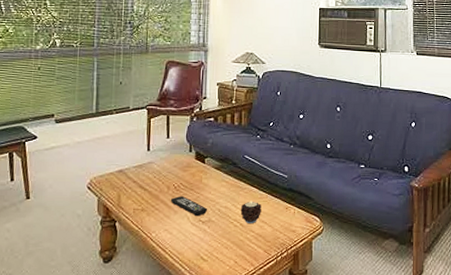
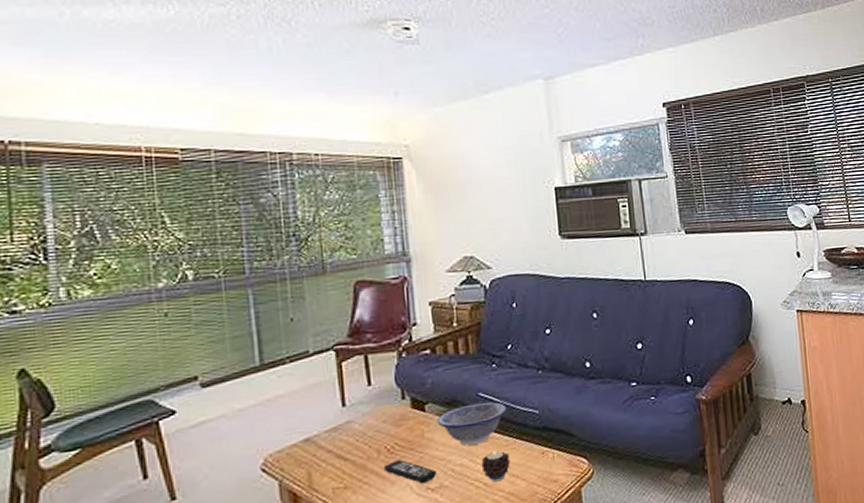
decorative bowl: none [212,163,264,193] -> present [437,402,507,446]

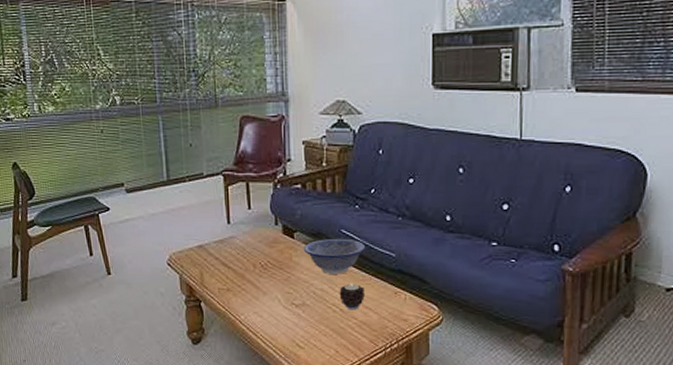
remote control: present [383,460,438,484] -> none [257,276,301,299]

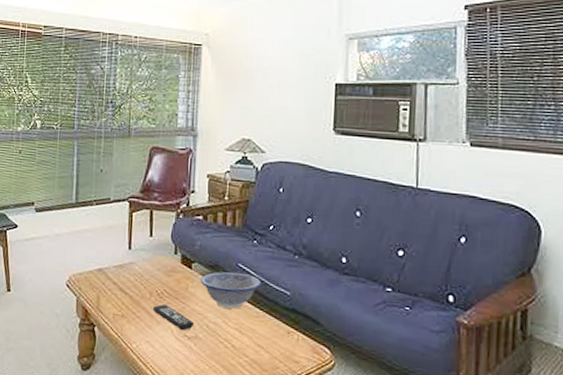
remote control: none [257,276,301,299] -> present [152,304,195,331]
candle: present [339,283,365,309] -> none [232,318,258,346]

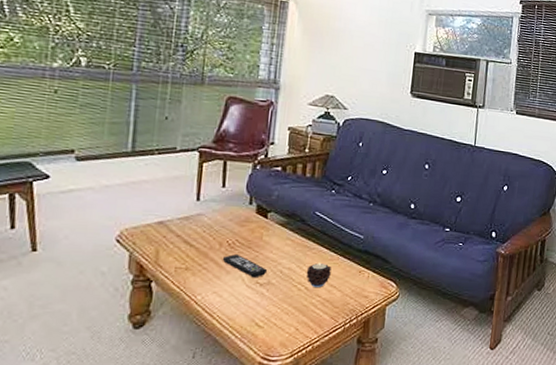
decorative bowl: present [200,271,261,309] -> none [275,219,337,254]
candle: none [232,318,258,346] -> present [306,262,332,287]

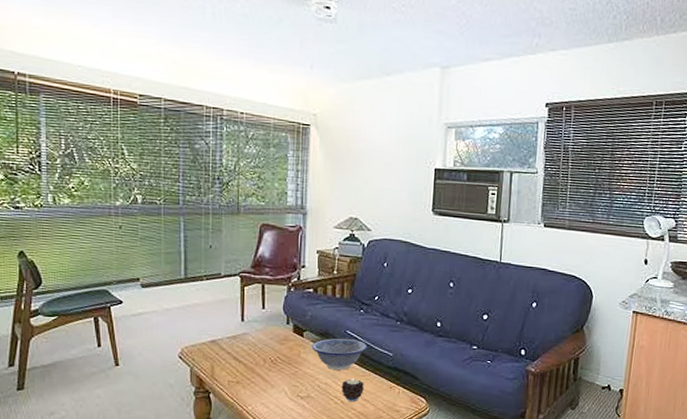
remote control: present [222,254,268,278] -> none [267,370,307,392]
decorative bowl: none [275,219,337,254] -> present [311,338,367,370]

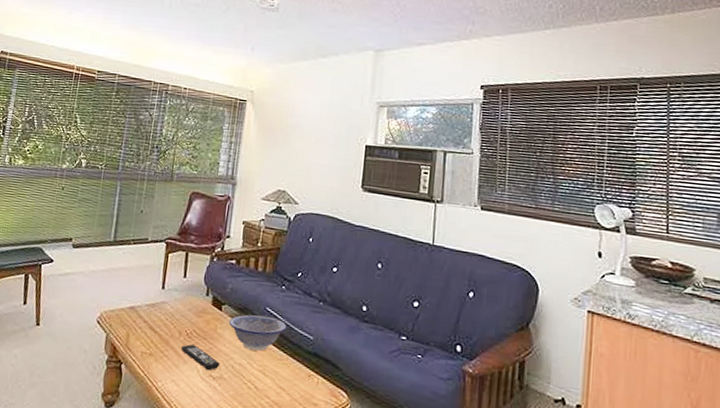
remote control: none [267,370,307,392] -> present [180,344,221,371]
candle: present [341,378,364,401] -> none [256,361,281,388]

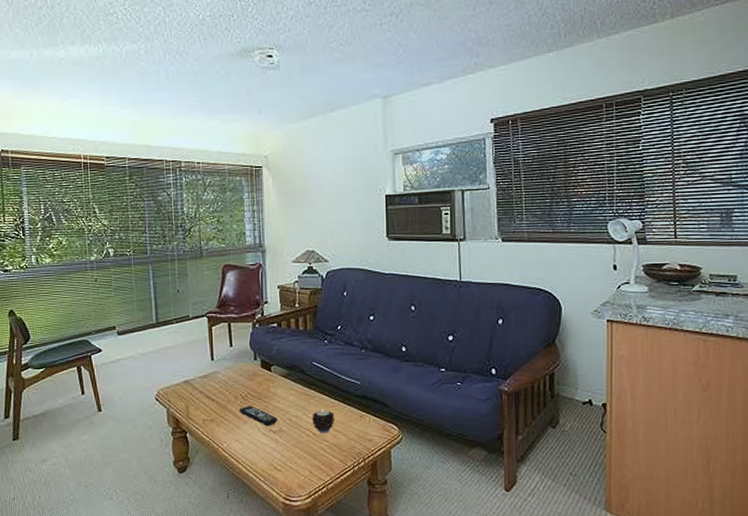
decorative bowl: present [228,314,287,351] -> none [279,370,334,402]
candle: none [256,361,281,388] -> present [312,409,334,432]

